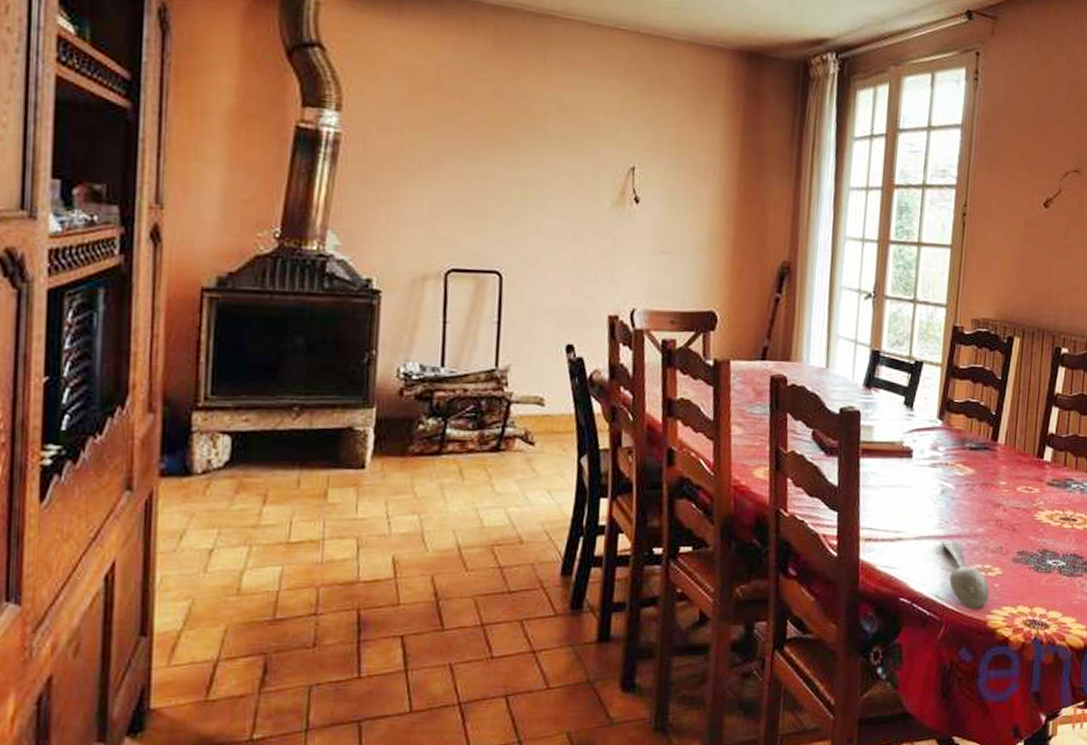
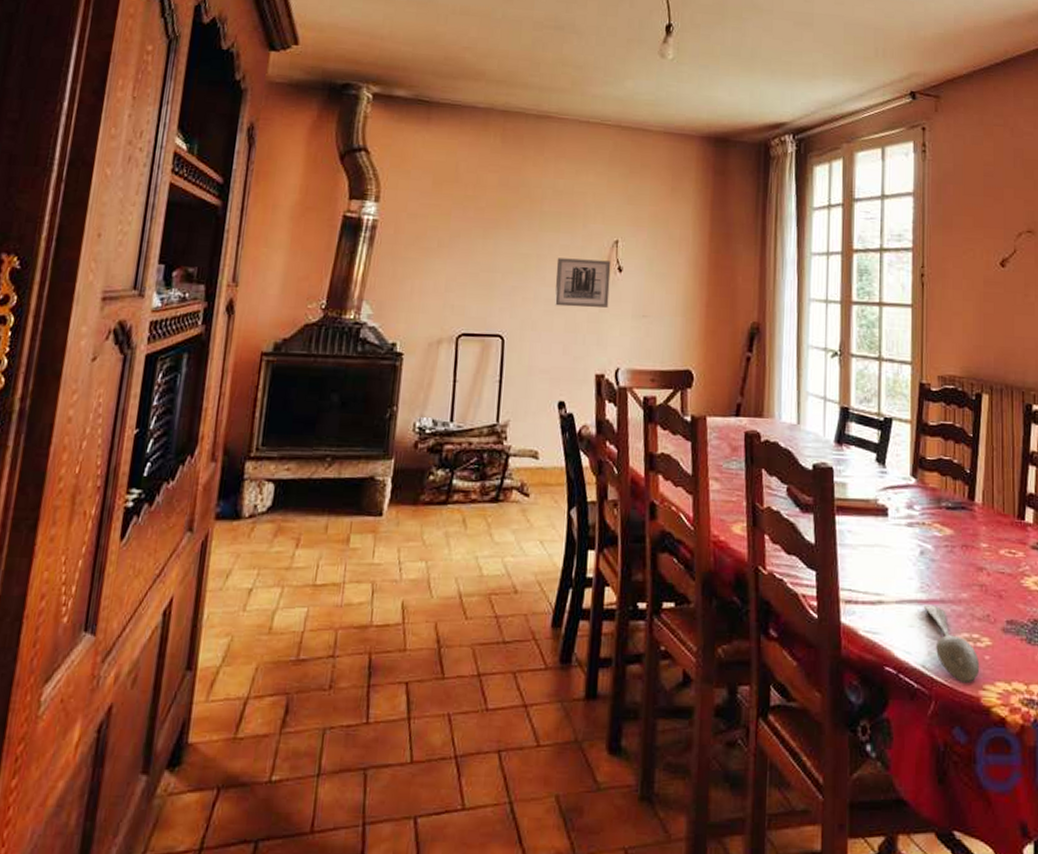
wall art: none [561,185,627,243] -> present [555,258,611,308]

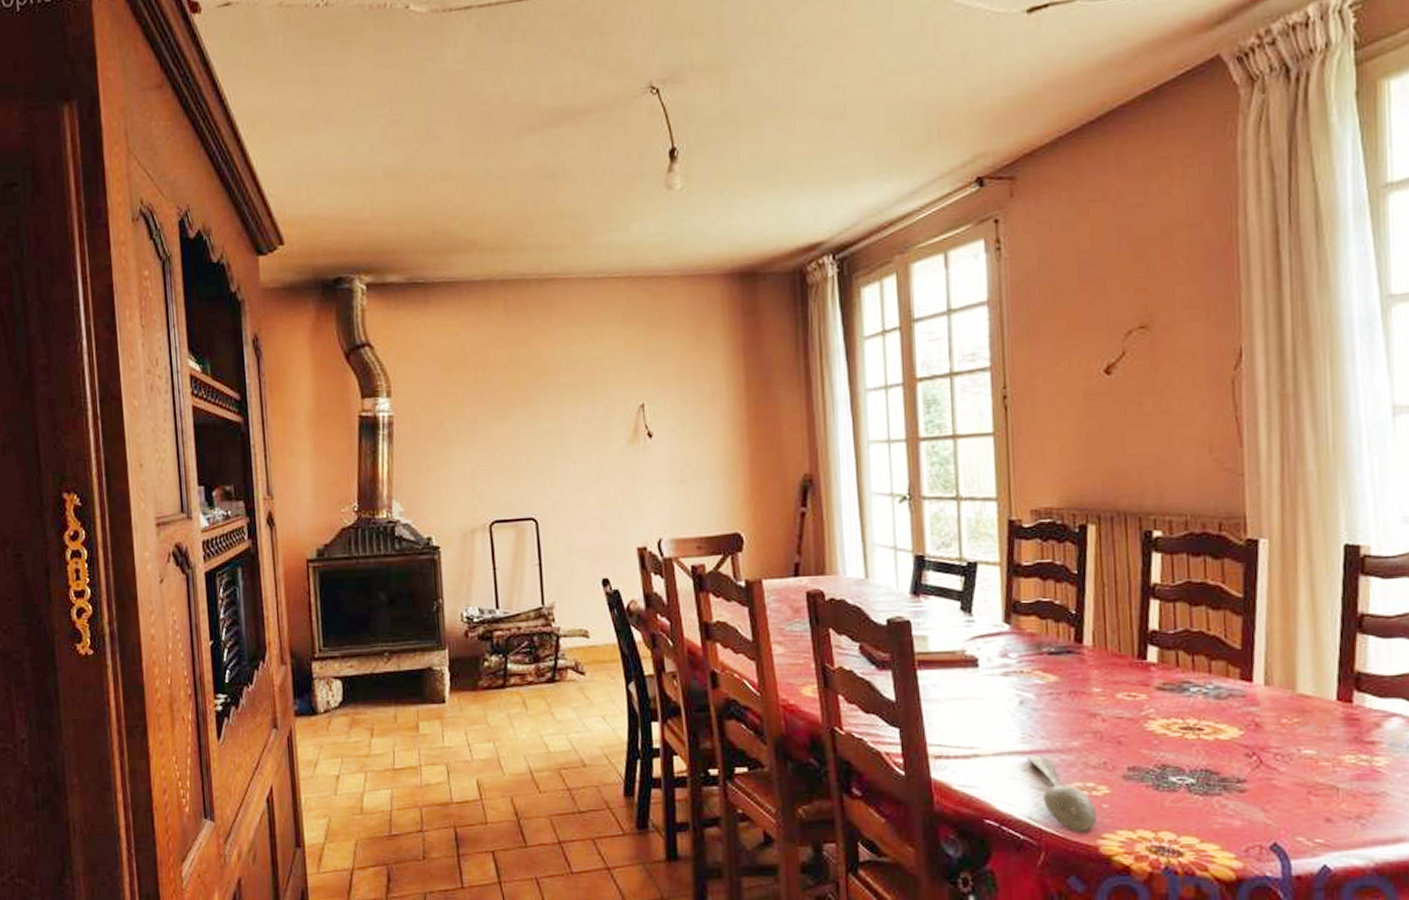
wall art: present [555,258,611,308] -> none [581,427,642,482]

